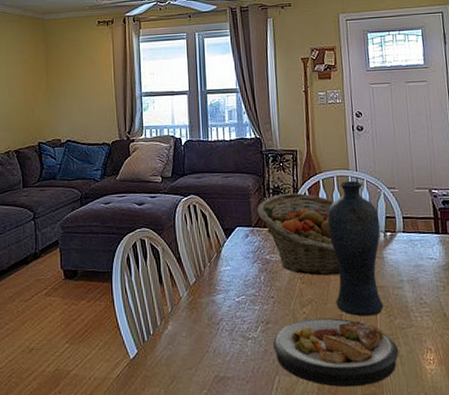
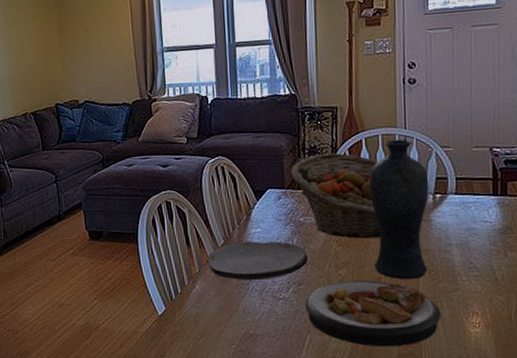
plate: none [179,279,275,321] -> present [206,241,309,281]

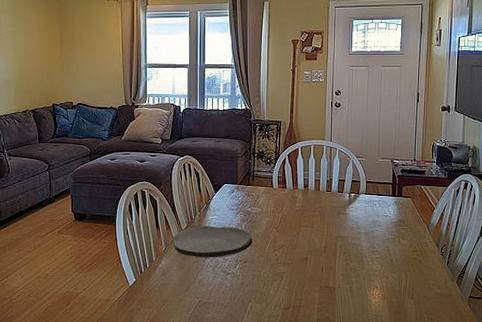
fruit basket: present [291,152,428,239] -> none [243,157,345,226]
plate: present [305,281,441,347] -> none [249,260,351,313]
vase: present [369,139,429,280] -> none [302,149,347,260]

